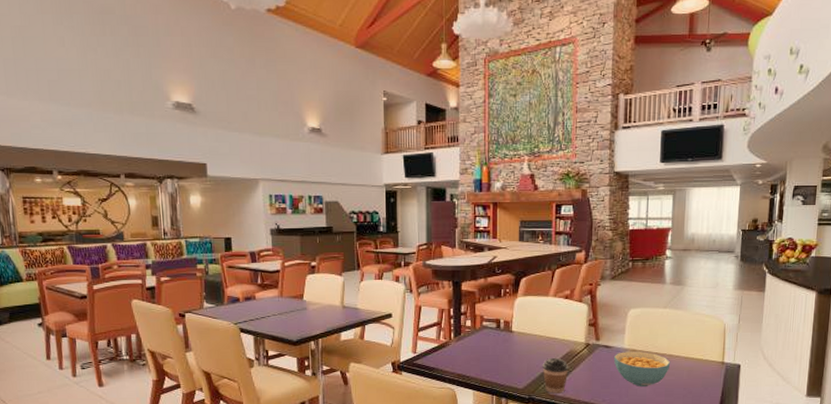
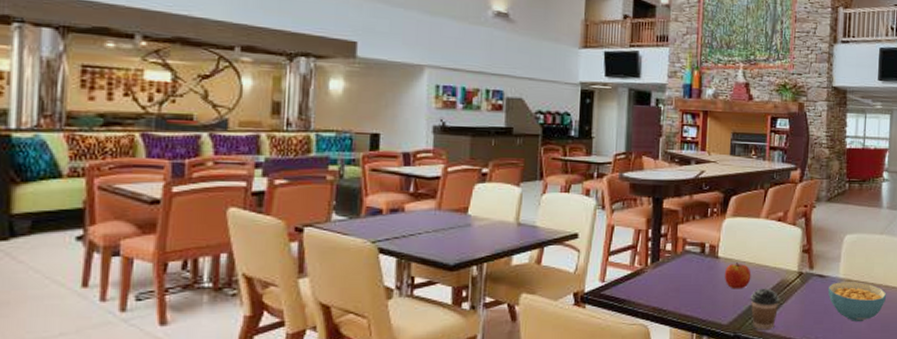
apple: none [518,336,542,359] -> present [724,263,751,289]

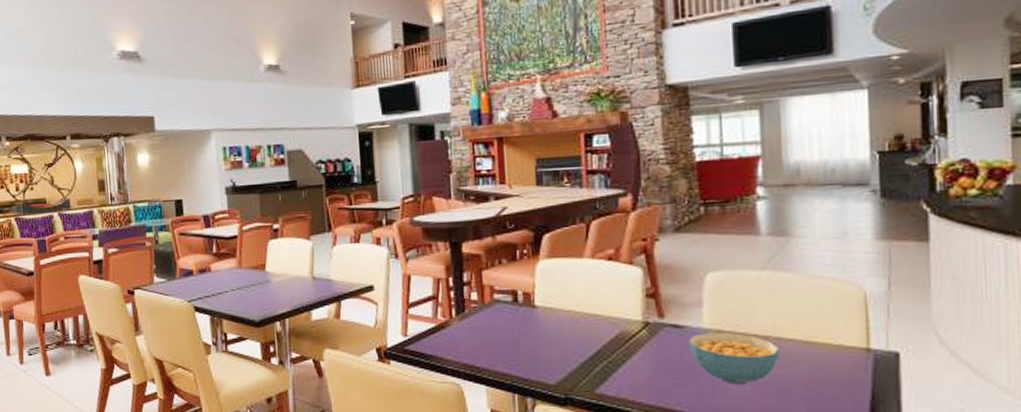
apple: present [724,263,751,289] -> none [544,312,580,344]
coffee cup: present [750,288,780,330] -> none [581,341,621,392]

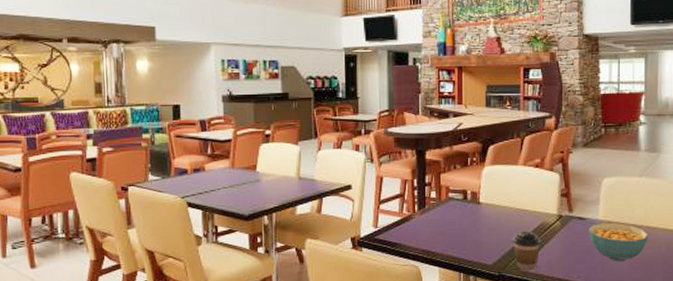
coffee cup: none [581,341,621,392] -> present [512,230,541,270]

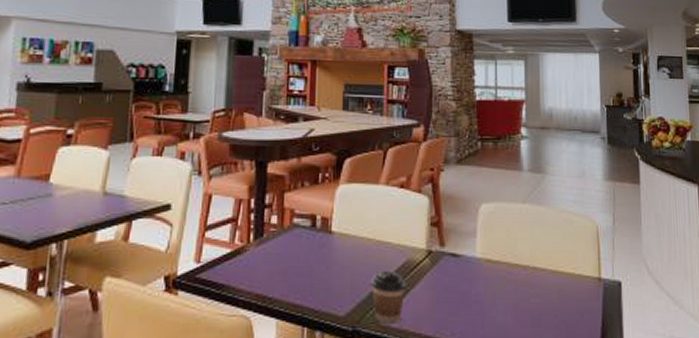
cereal bowl: present [588,223,649,261] -> none [463,262,536,313]

